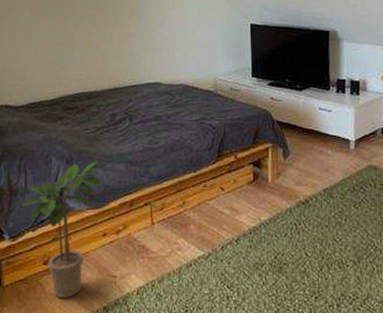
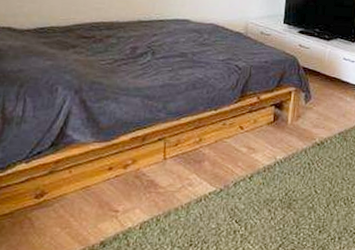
potted plant: present [21,162,104,299] -> none [15,94,118,234]

